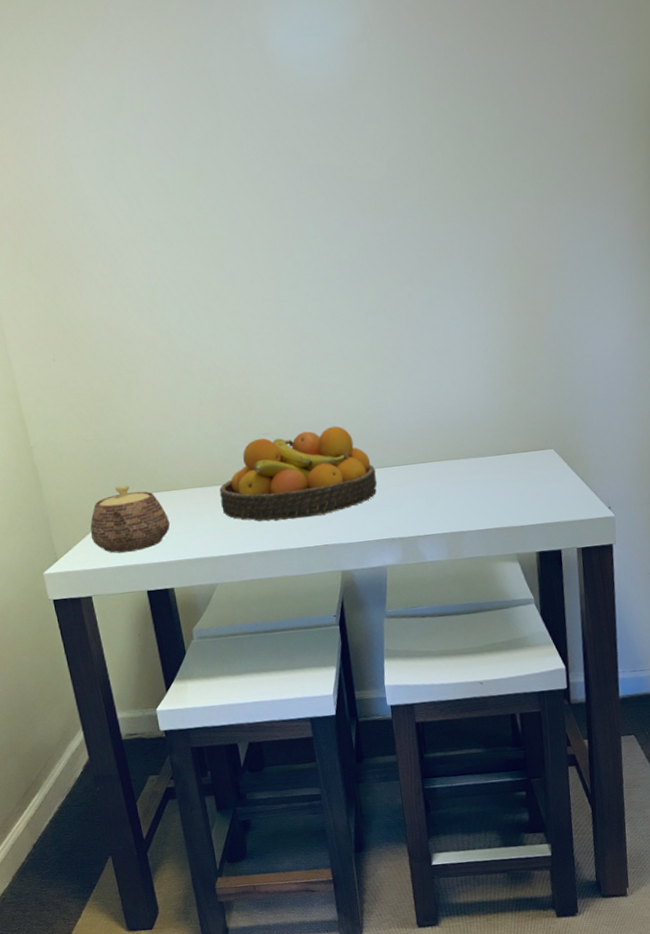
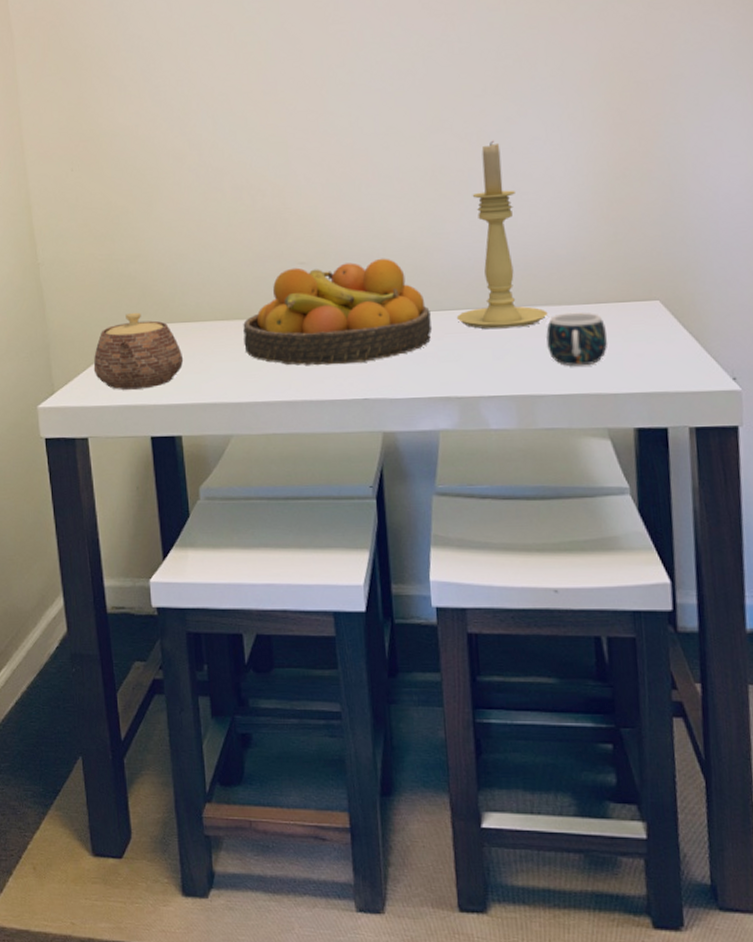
candle holder: none [396,321,468,481] -> present [456,140,548,330]
mug: none [467,462,515,506] -> present [546,312,608,367]

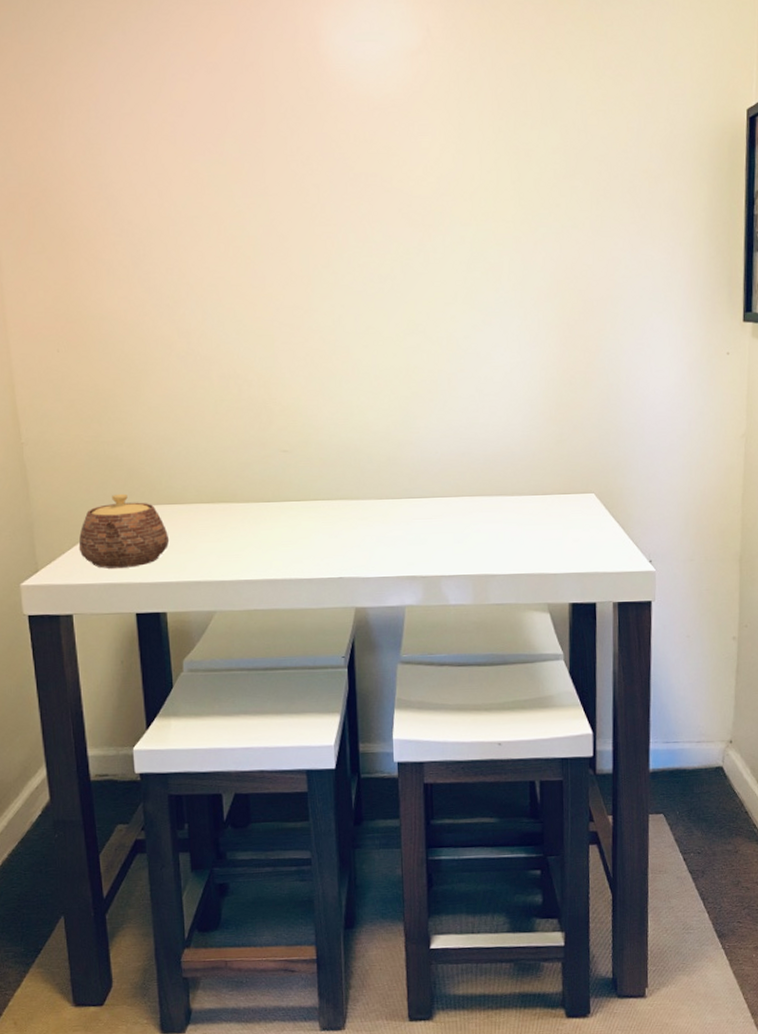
fruit bowl: present [243,258,432,366] -> none [228,449,401,547]
candle holder: present [456,140,548,330] -> none [423,345,502,516]
mug: present [546,312,608,367] -> none [500,502,551,550]

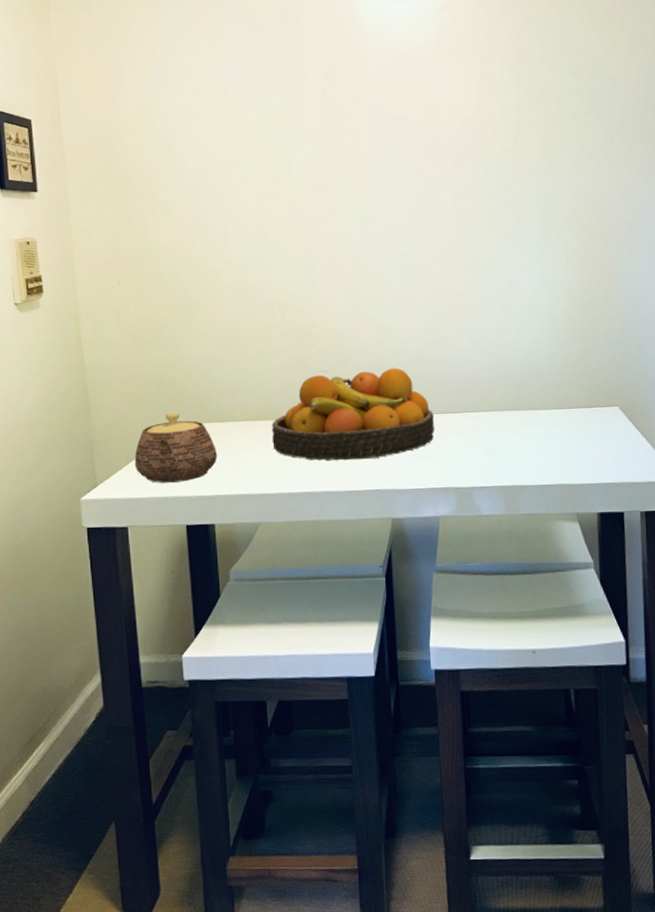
fruit bowl: none [228,449,401,547] -> present [272,367,434,461]

